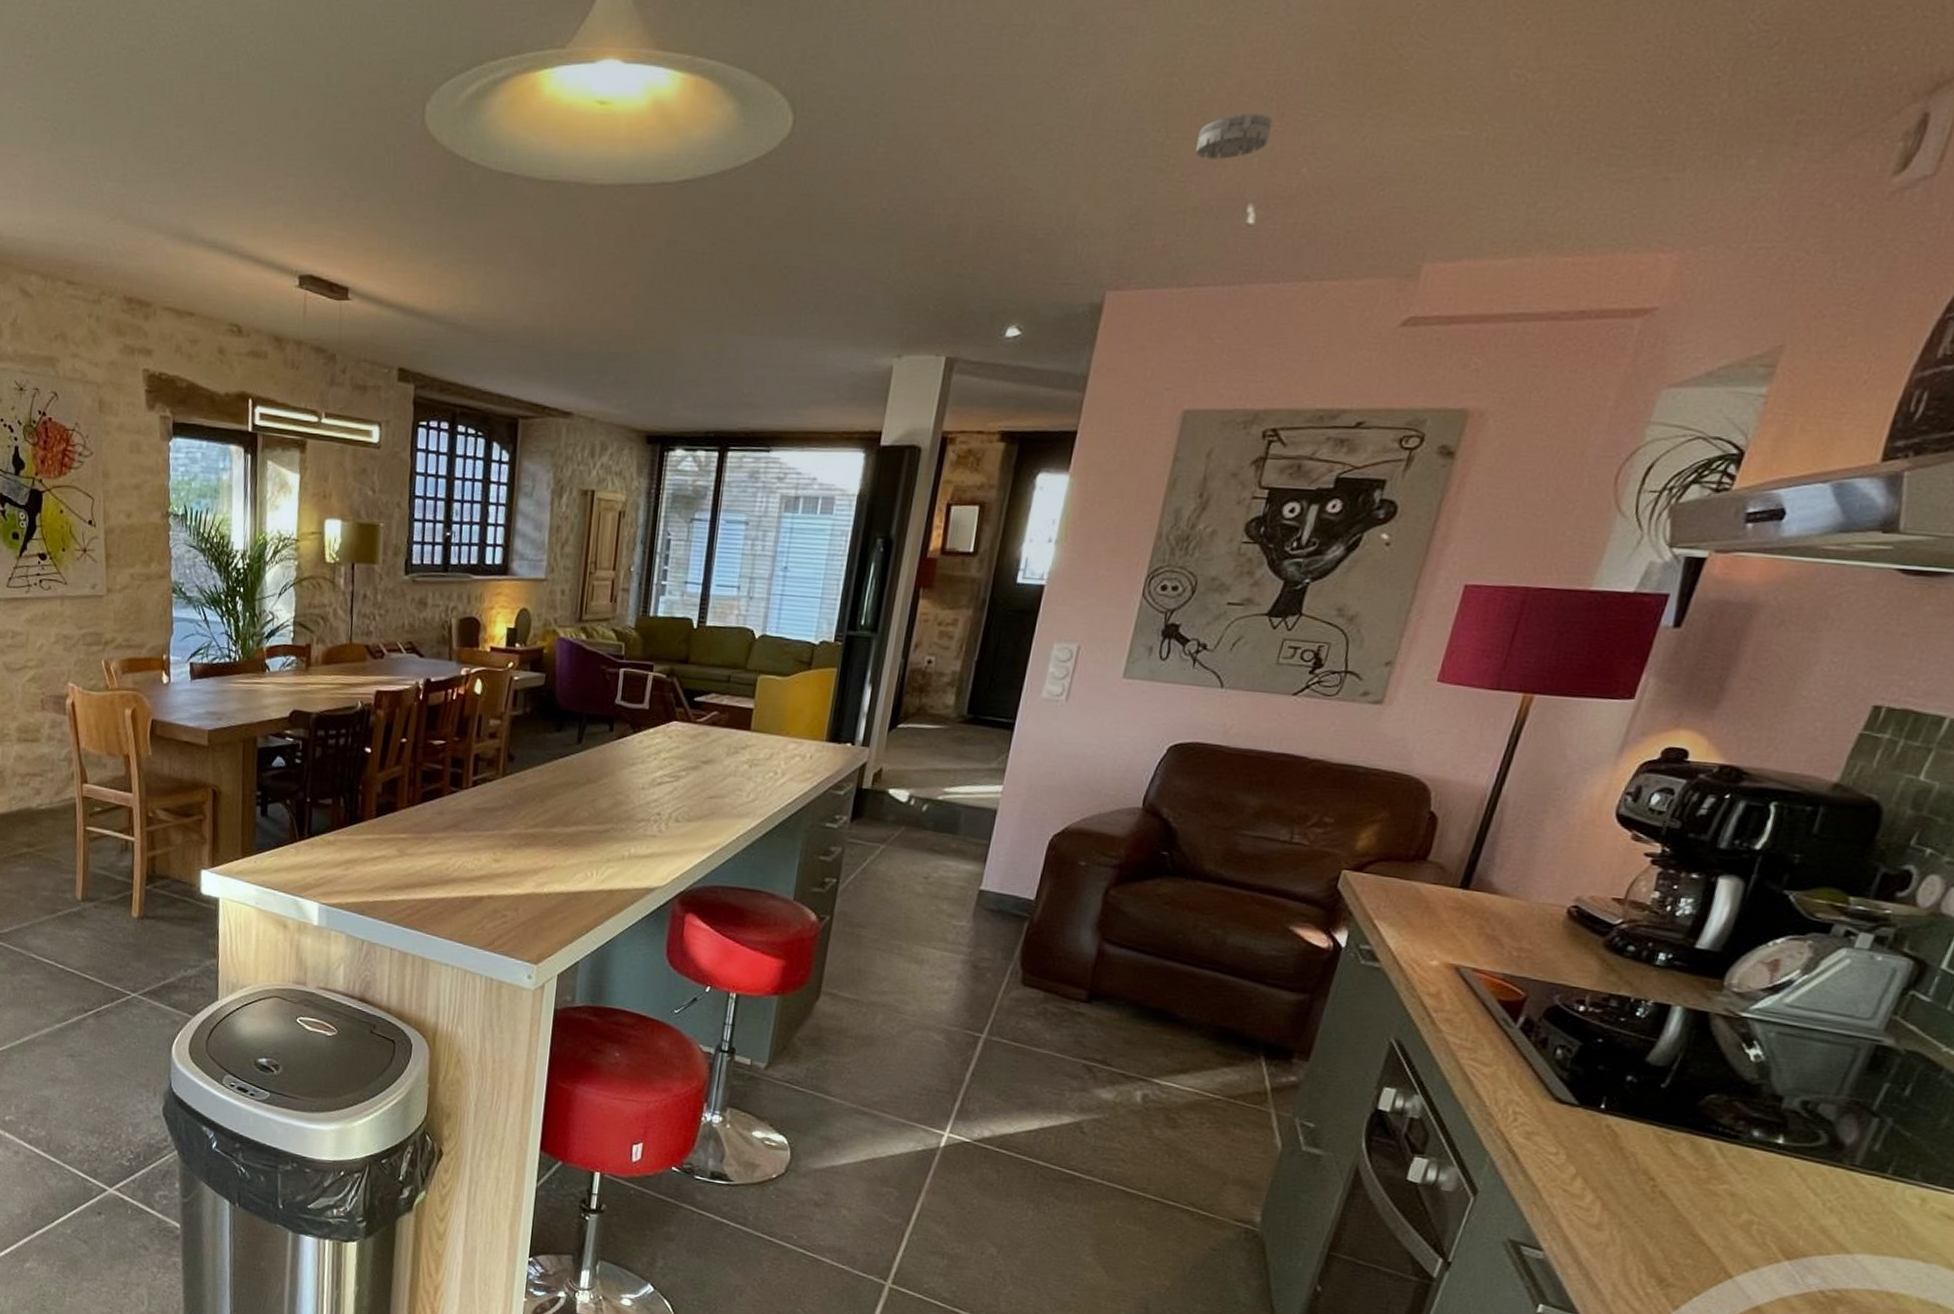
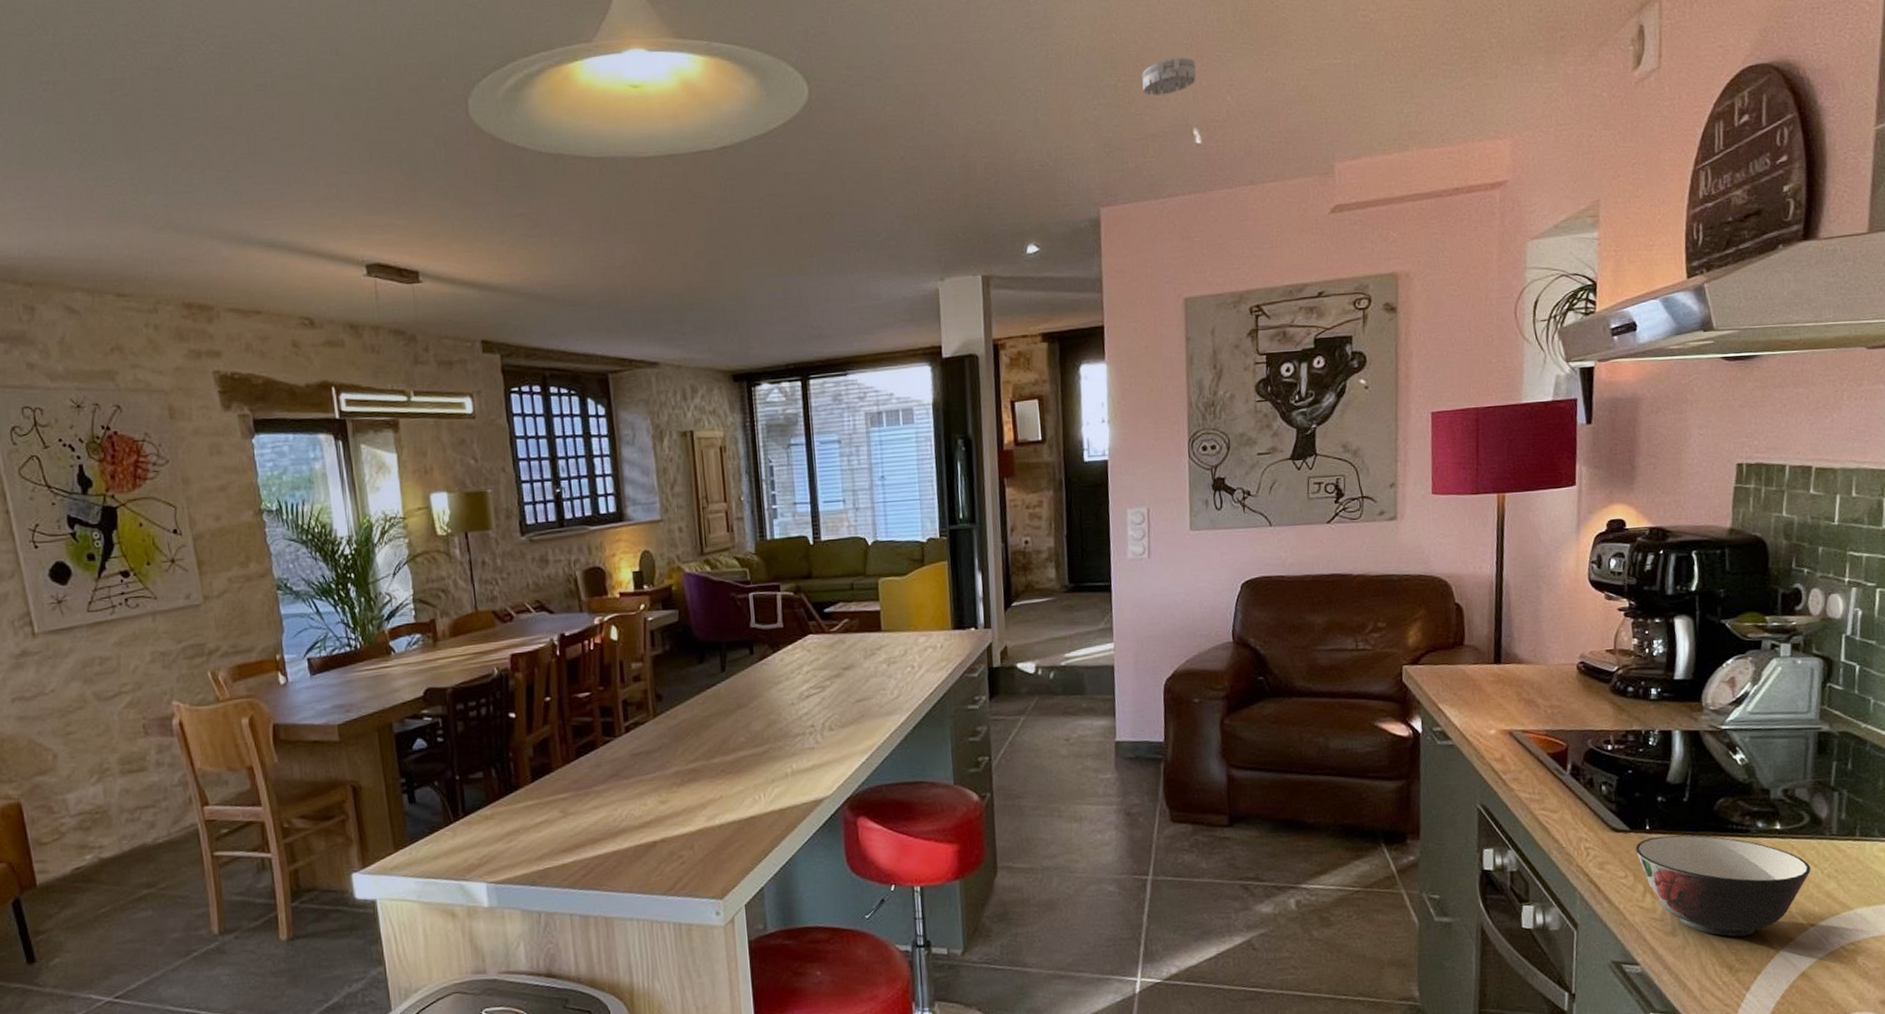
soup bowl: none [1578,1118,1810,1251] -> present [1635,835,1811,937]

